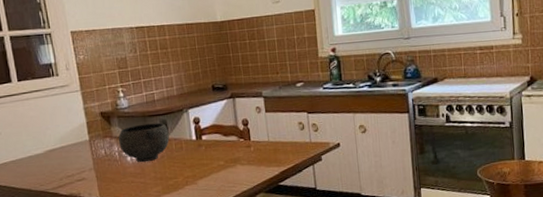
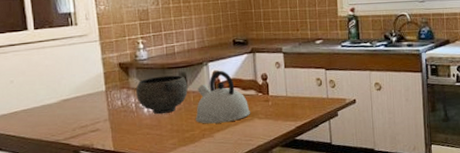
kettle: none [178,116,233,171] -> present [195,70,251,124]

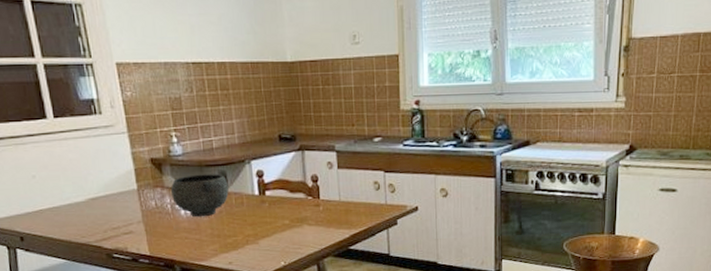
kettle: present [195,70,251,124] -> none [238,169,300,229]

